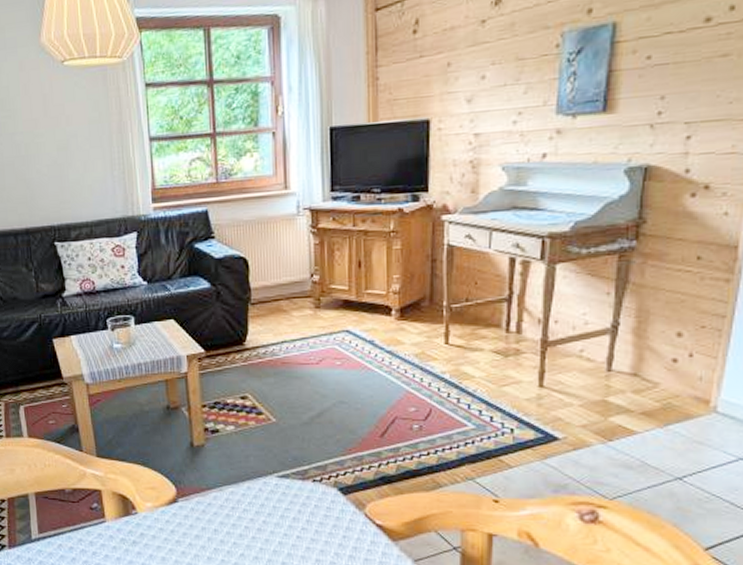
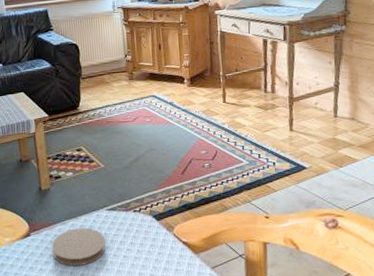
coaster: none [204,497,273,545] -> present [51,228,105,267]

